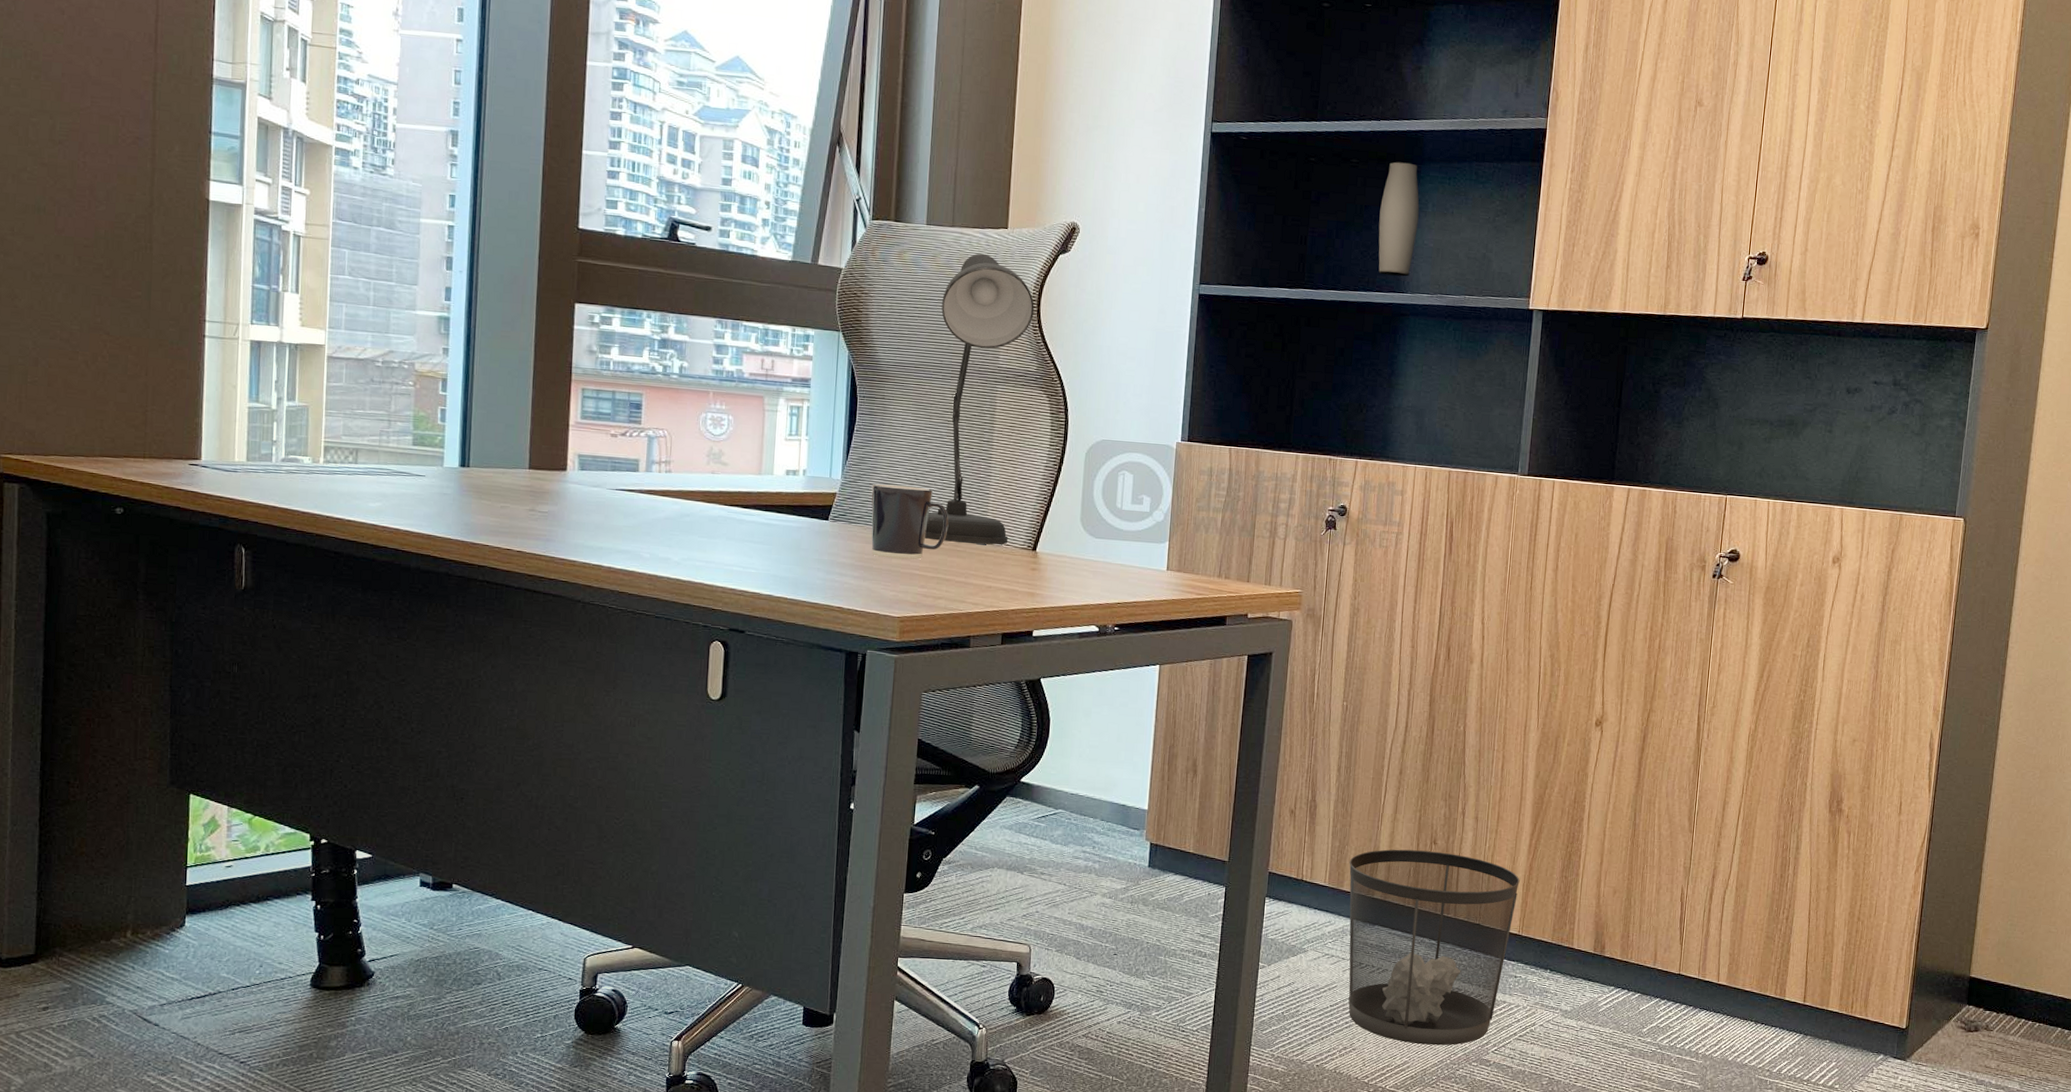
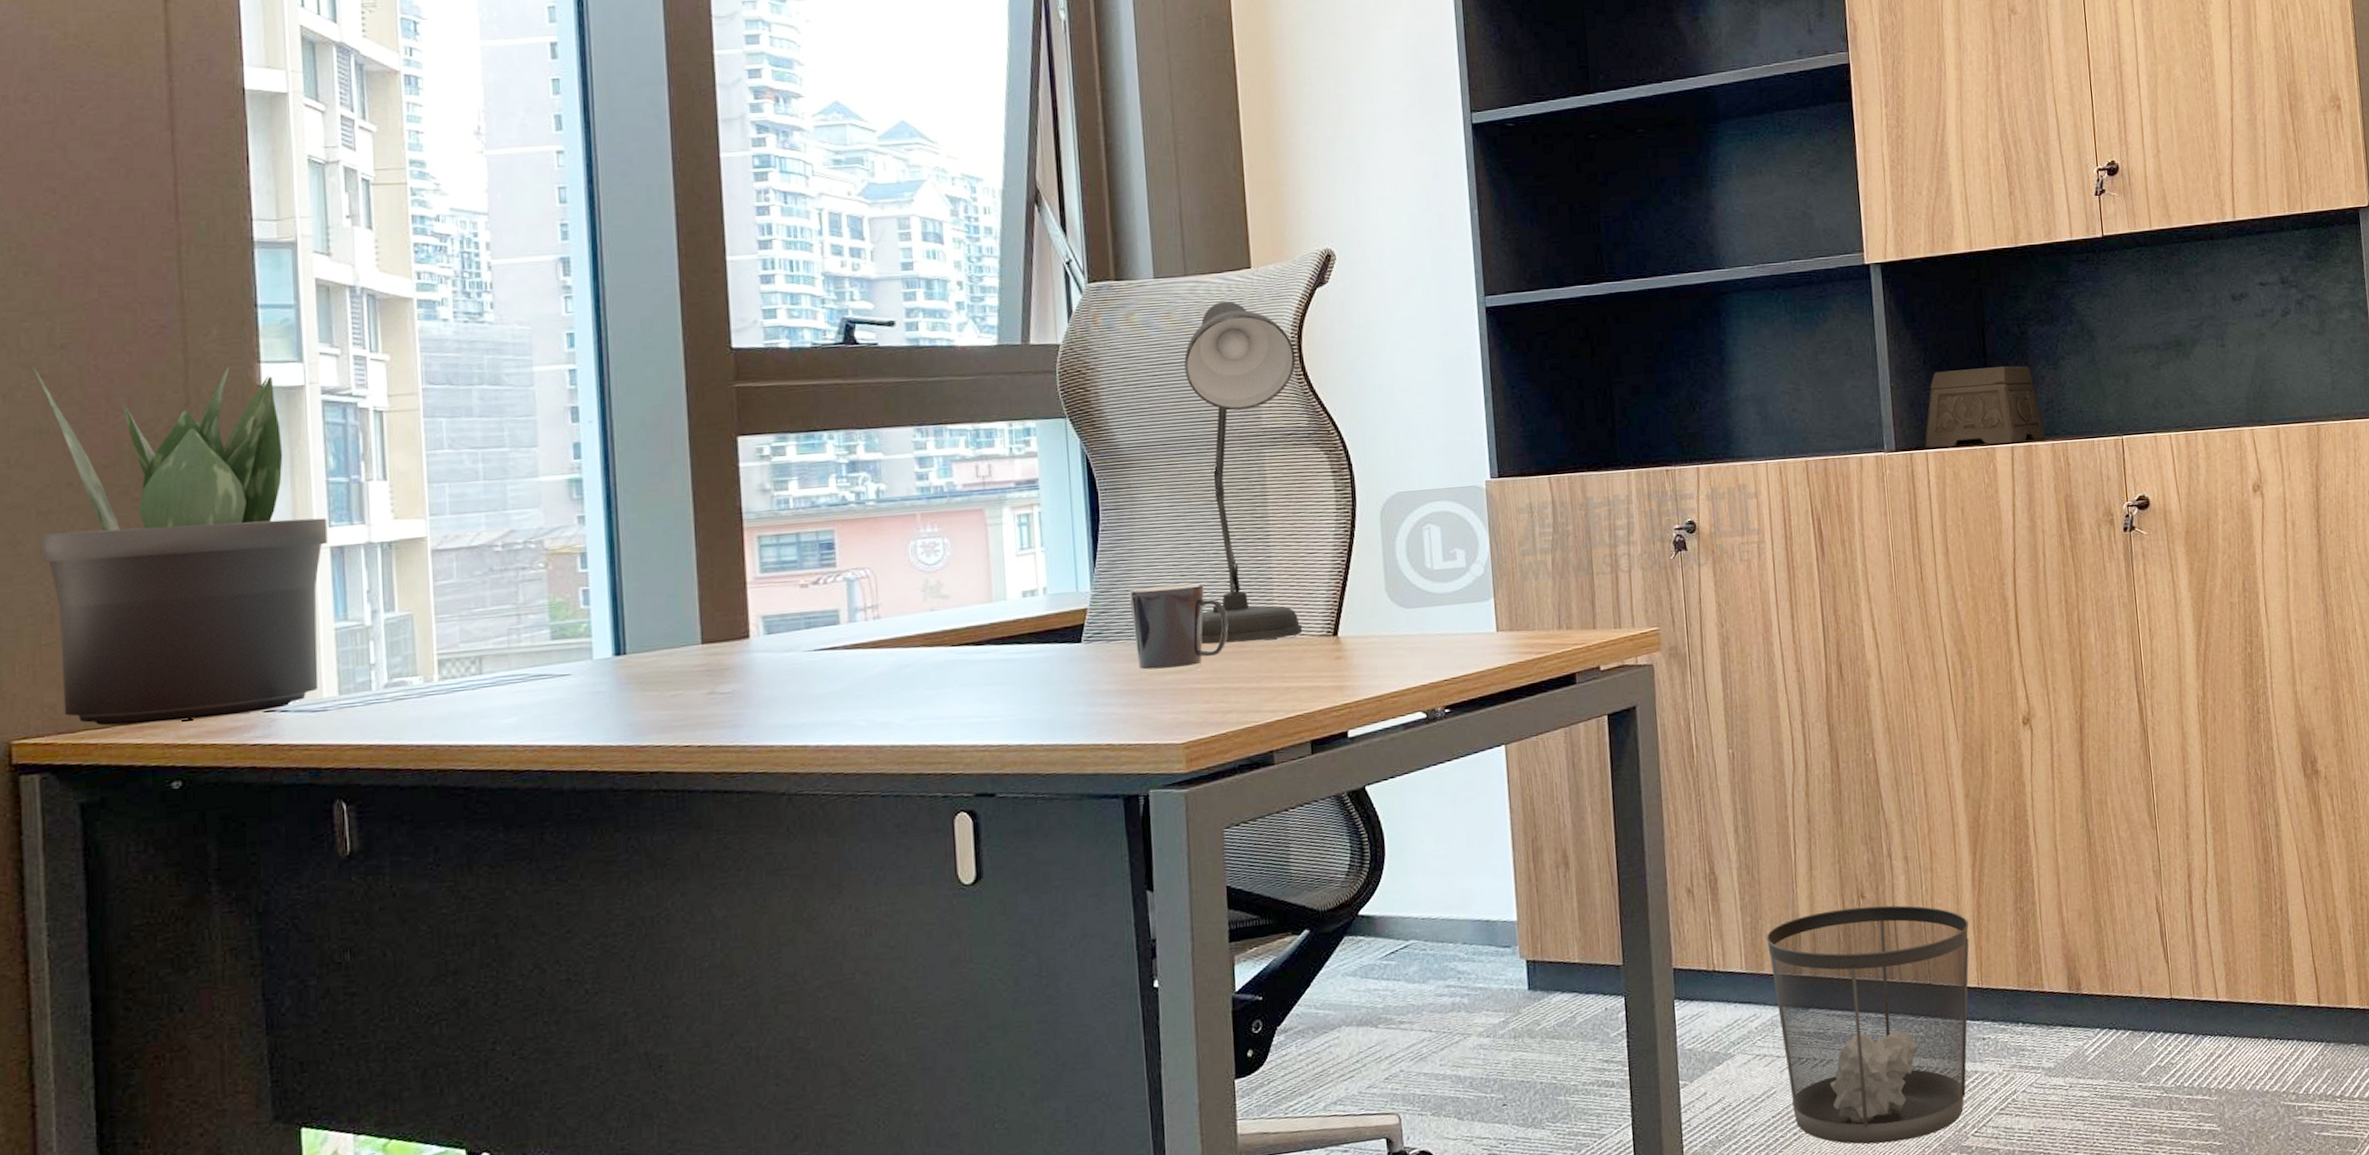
planter: none [32,155,250,464] -> present [33,366,328,726]
vase: present [1378,162,1420,277] -> none [1677,124,1725,252]
decorative box: none [1553,413,1660,487] -> present [1924,366,2046,450]

